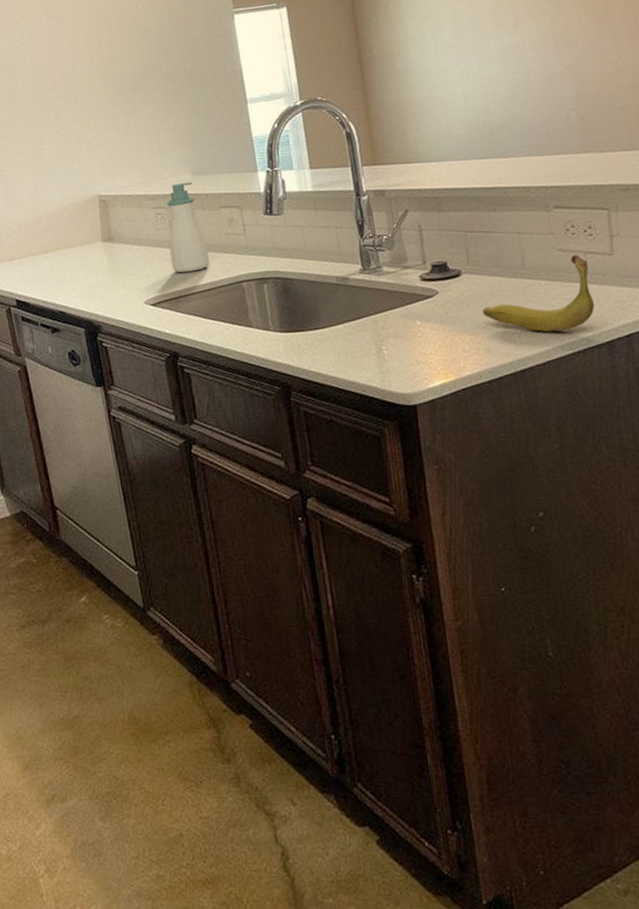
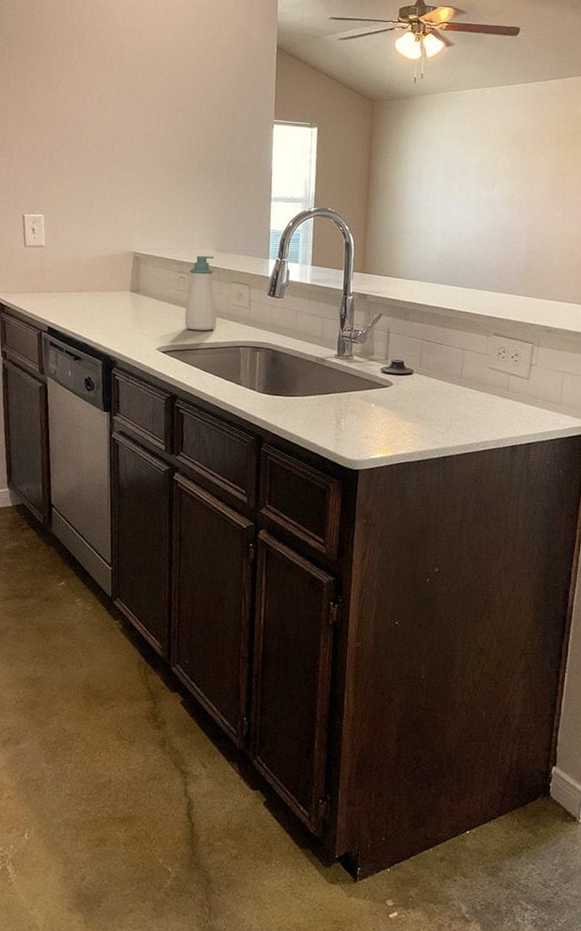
banana: present [483,255,595,333] -> none [424,374,510,431]

